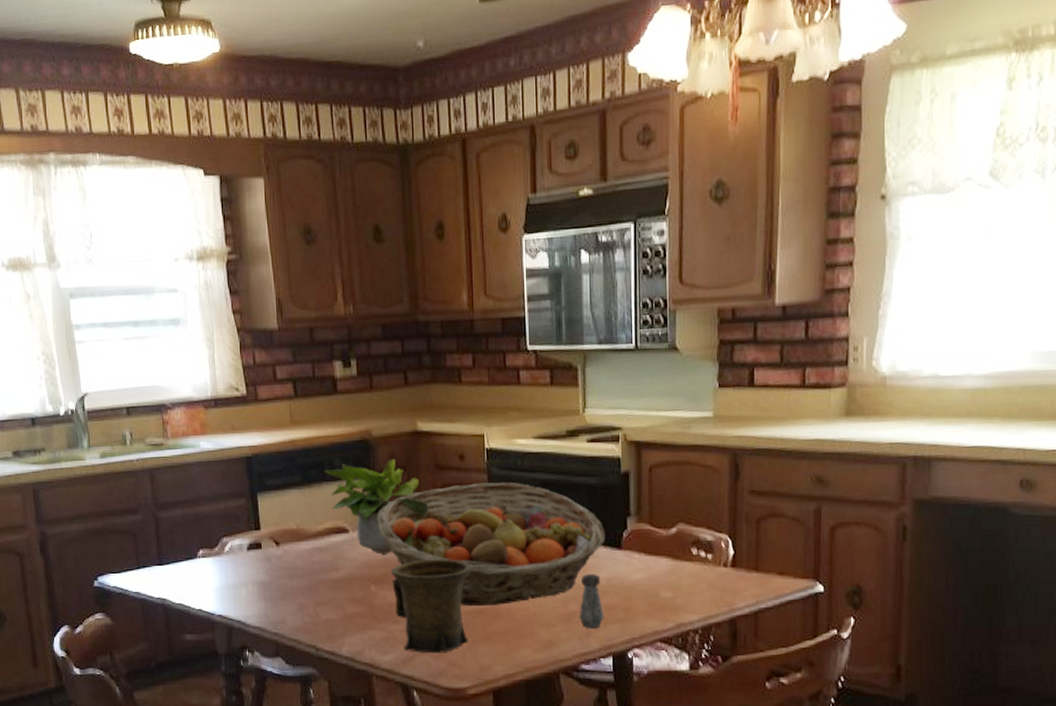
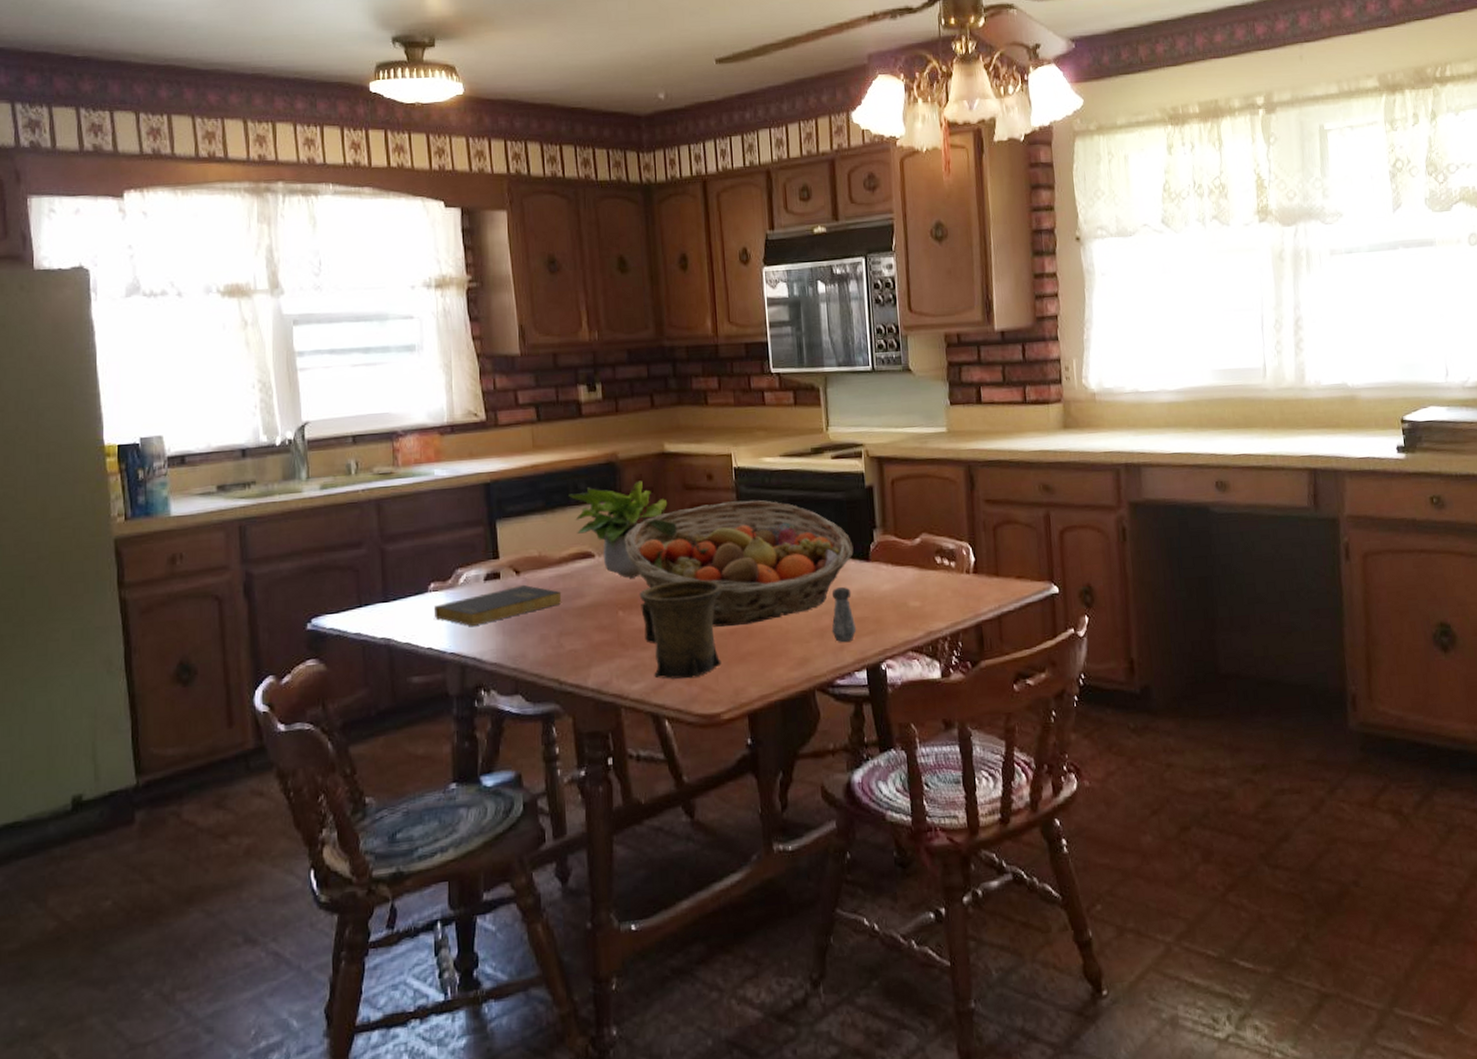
book: none [203,556,319,592] -> present [433,585,562,626]

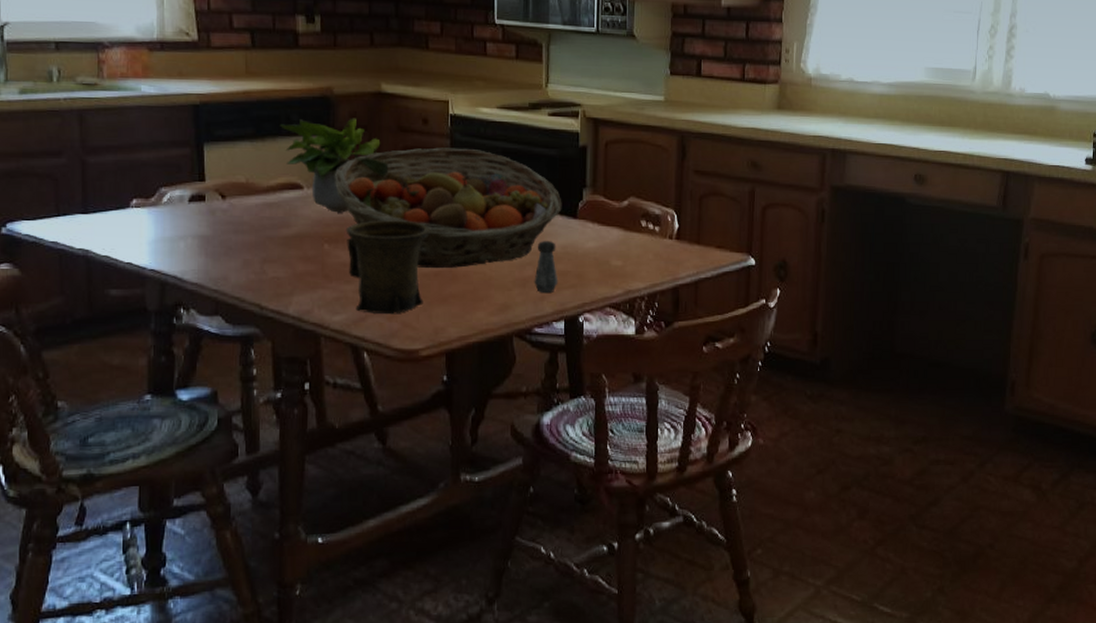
book: present [433,585,562,626] -> none [134,210,268,245]

